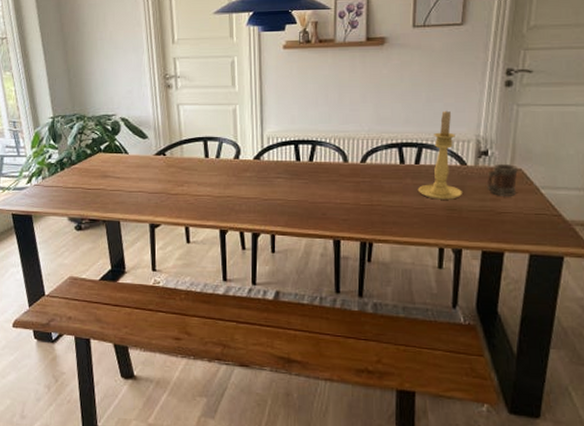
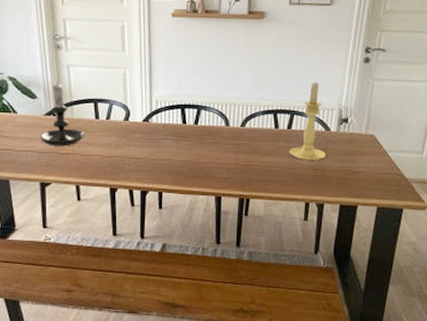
candle holder: none [150,120,194,187] -> present [40,81,84,146]
mug: present [487,163,518,197] -> none [346,129,371,159]

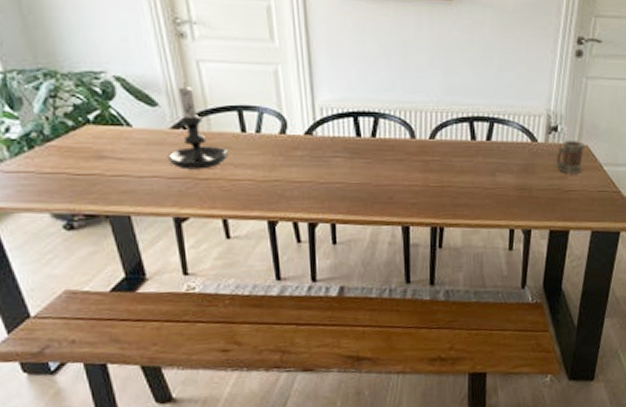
candle holder: present [289,82,326,161] -> none [489,81,532,179]
mug: none [346,129,371,159] -> present [555,140,584,175]

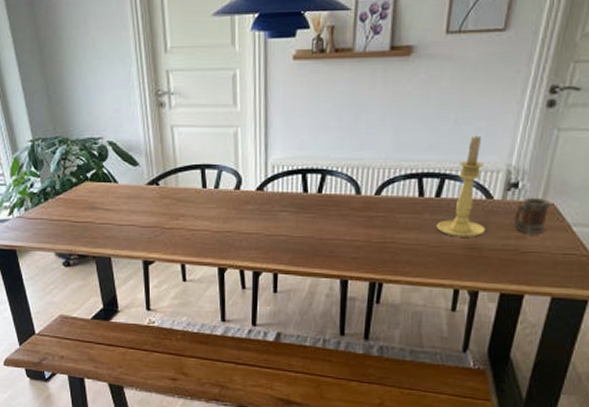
candle holder: present [167,82,228,170] -> none [142,145,190,220]
candle holder: none [489,81,532,179] -> present [436,135,485,237]

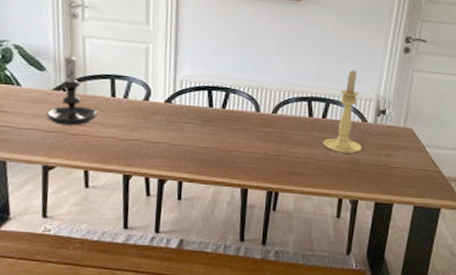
candle holder: none [142,145,190,220] -> present [46,53,98,126]
mug: present [512,197,550,235] -> none [382,122,409,154]

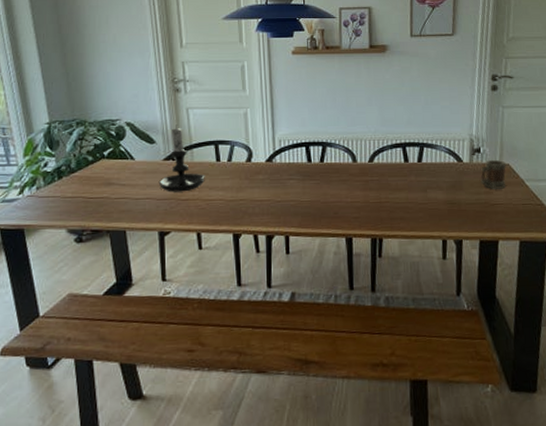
candle holder: present [323,69,362,154] -> none [421,112,460,195]
mug: none [382,122,409,154] -> present [481,159,506,190]

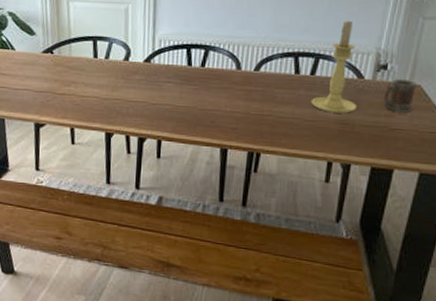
candle holder: present [158,124,205,192] -> none [36,17,82,86]
candle holder: none [421,112,460,195] -> present [310,20,357,114]

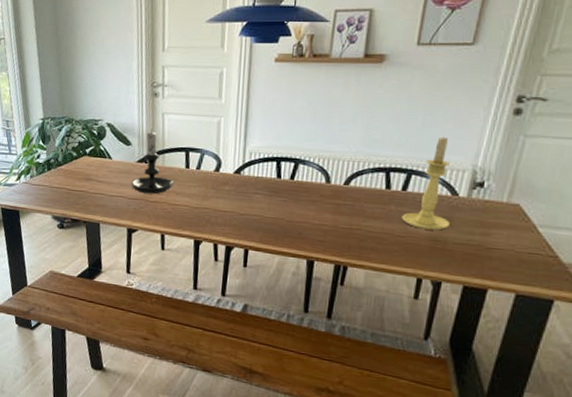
candle holder: none [36,17,82,86] -> present [131,129,174,194]
mug: present [382,78,417,114] -> none [477,196,515,233]

